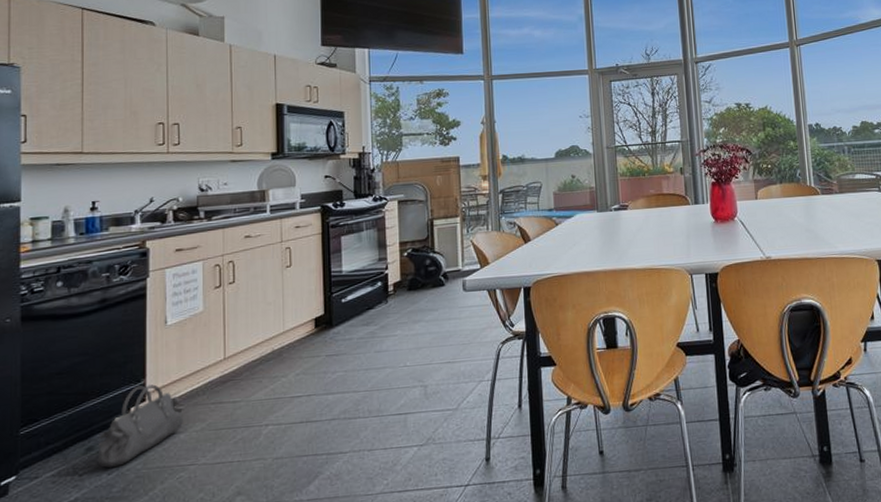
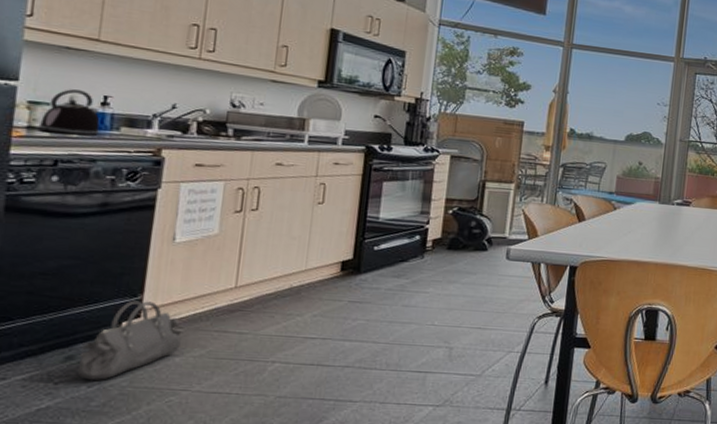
kettle: none [41,200,91,244] -> present [38,89,100,137]

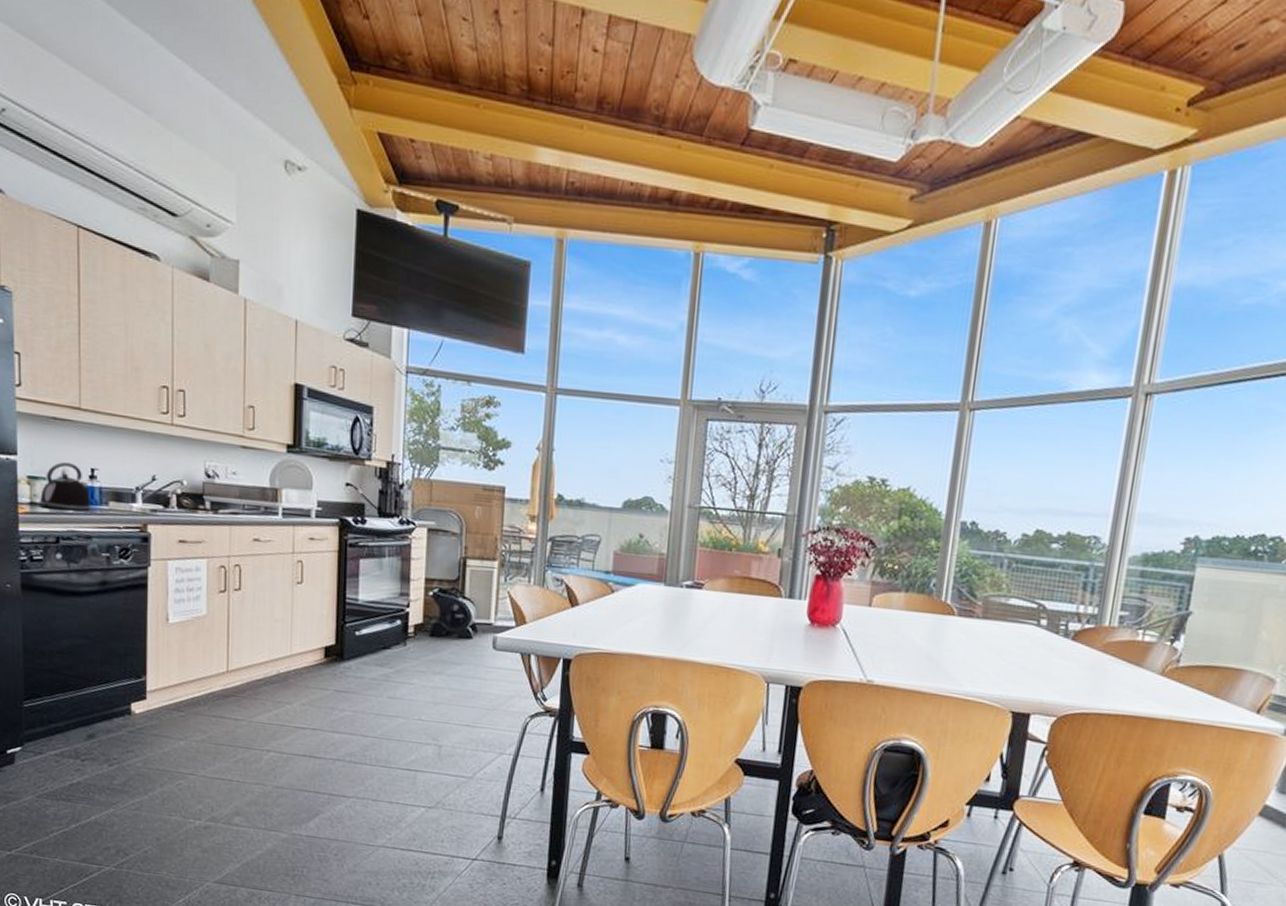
shoulder bag: present [77,300,182,380] -> none [99,681,183,760]

